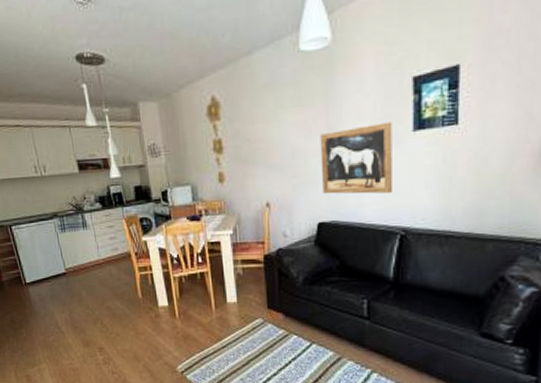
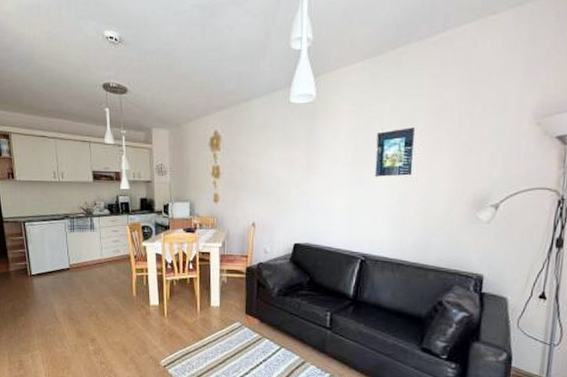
wall art: present [320,121,392,195] -> none [300,166,360,224]

